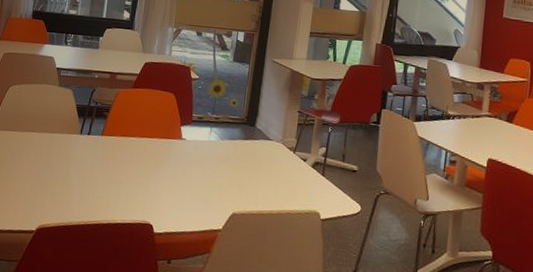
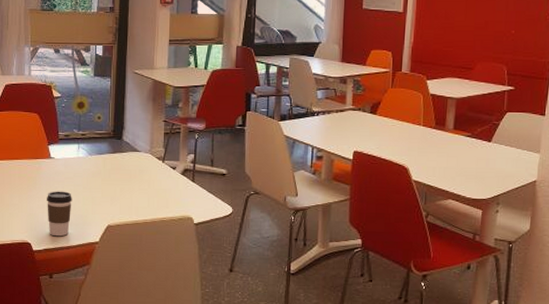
coffee cup: none [172,173,199,221] -> present [47,191,72,237]

